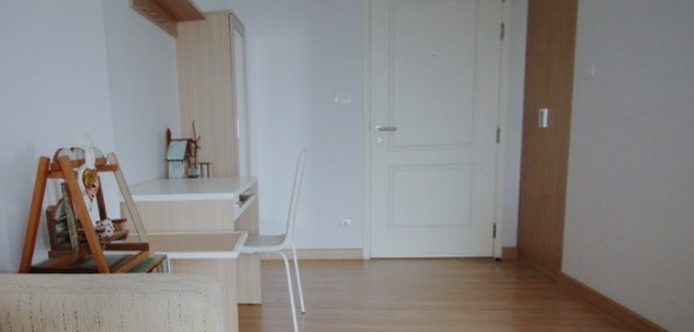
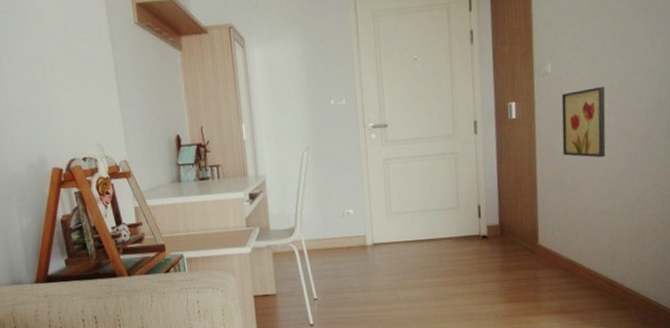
wall art: none [600,95,659,177] -> present [561,87,606,158]

